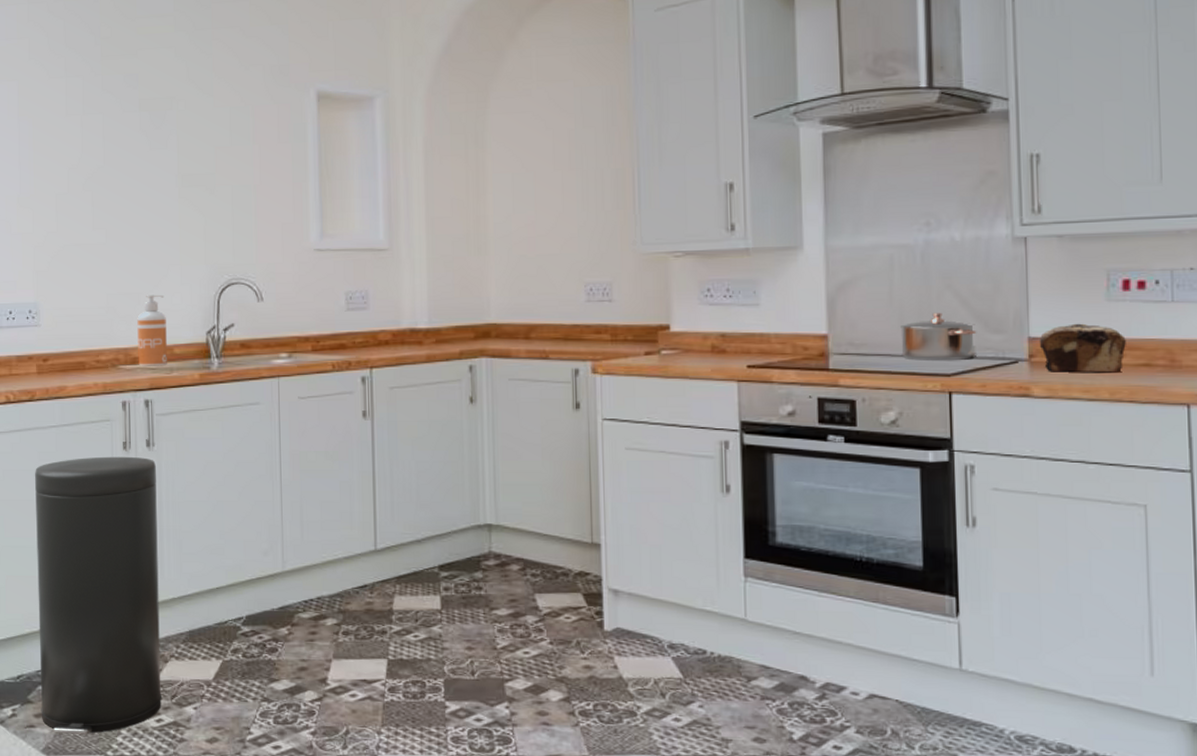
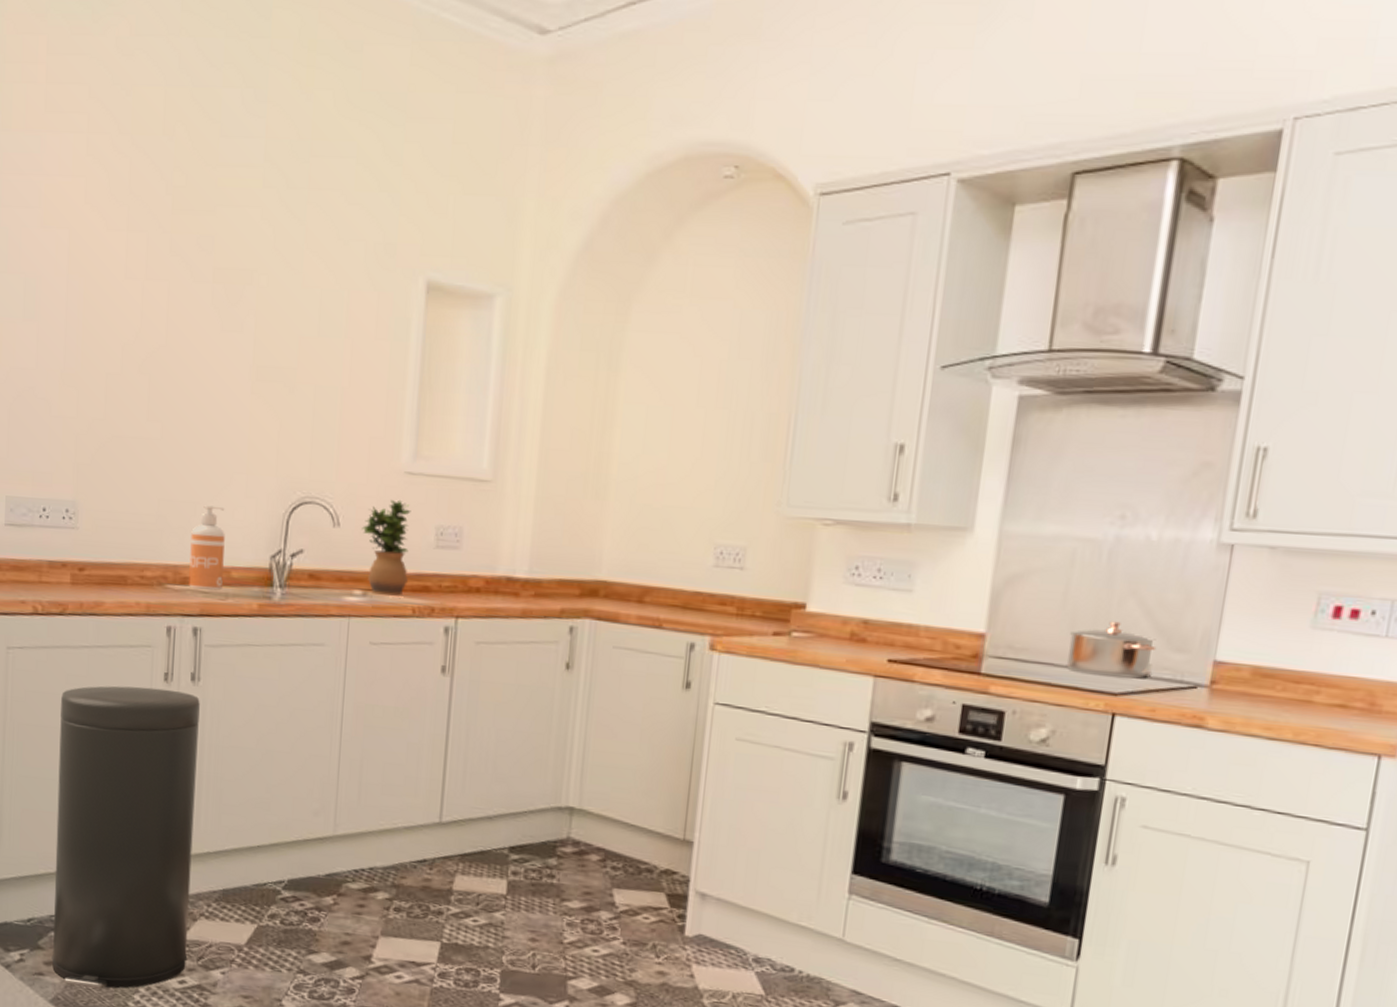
potted plant: none [282,273,326,356] -> present [361,499,411,597]
bread loaf: present [1039,323,1126,373] -> none [1225,650,1325,712]

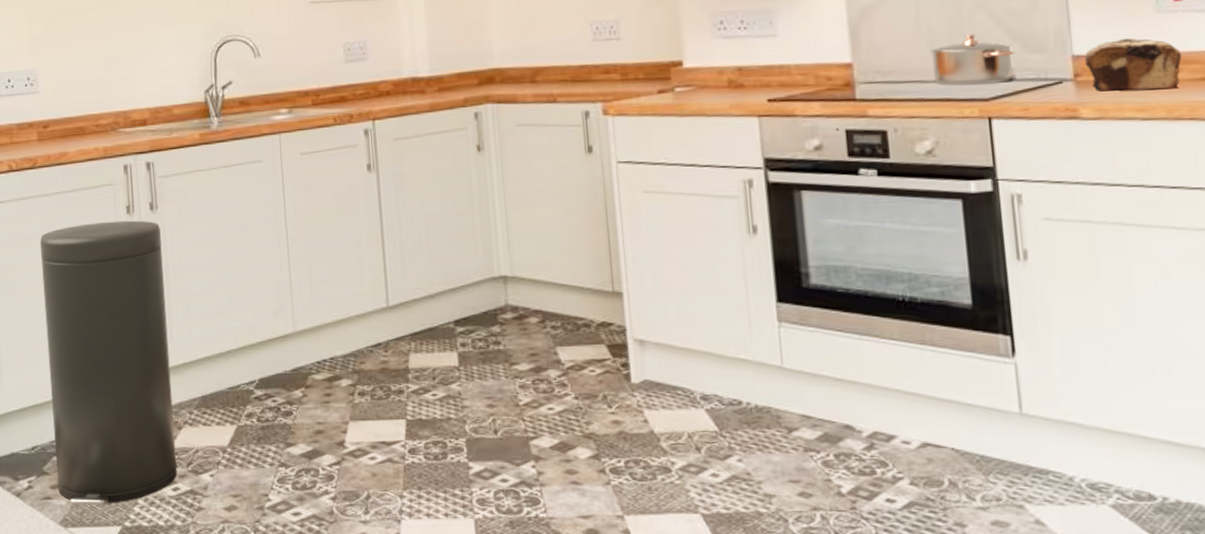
soap dispenser: present [188,505,225,591] -> none [134,55,168,129]
potted plant: present [361,499,411,597] -> none [279,25,326,111]
bread loaf: none [1225,650,1325,712] -> present [1084,37,1182,92]

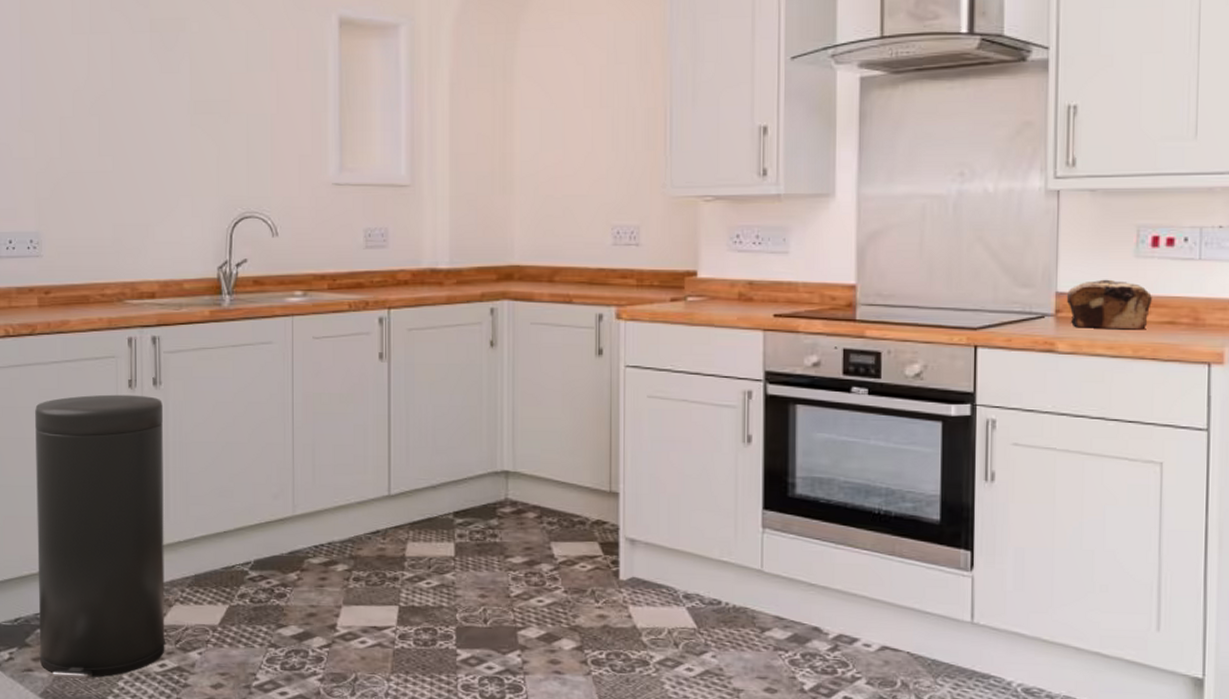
cooking pot: present [931,34,1016,86] -> none [929,265,1005,315]

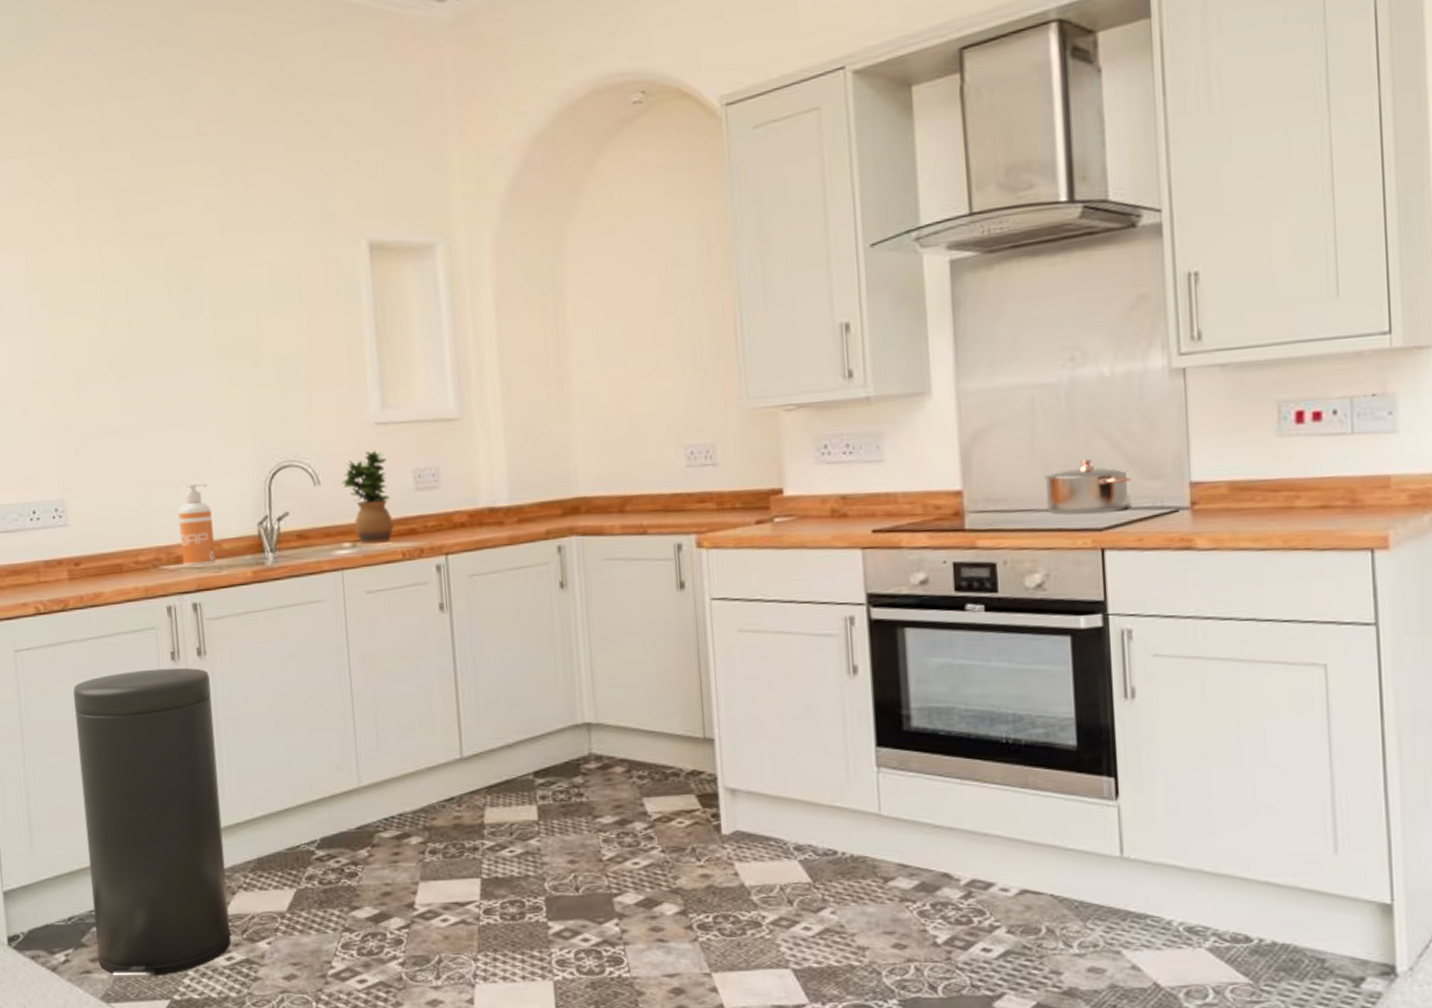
soap dispenser: none [145,226,177,302] -> present [178,483,217,566]
potted plant: none [298,208,342,295] -> present [341,450,394,545]
cooking pot: none [929,265,1005,315] -> present [1044,459,1132,515]
bread loaf: present [1066,279,1152,330] -> none [1202,463,1301,521]

